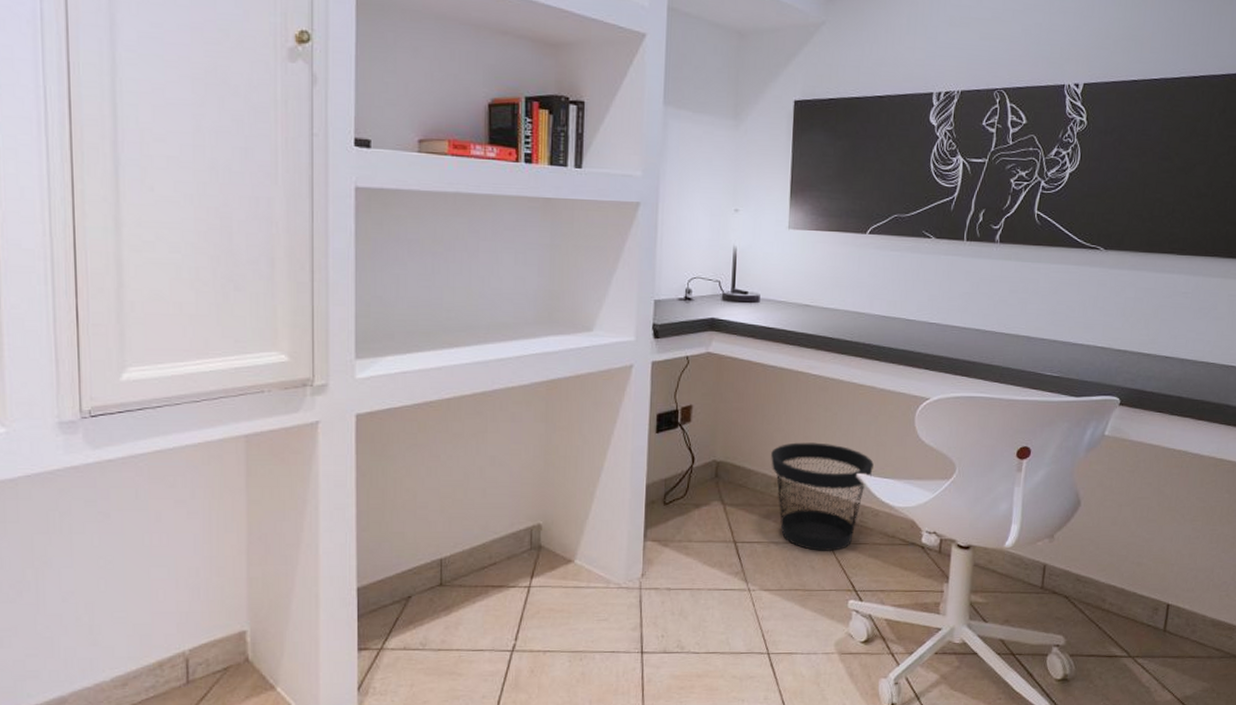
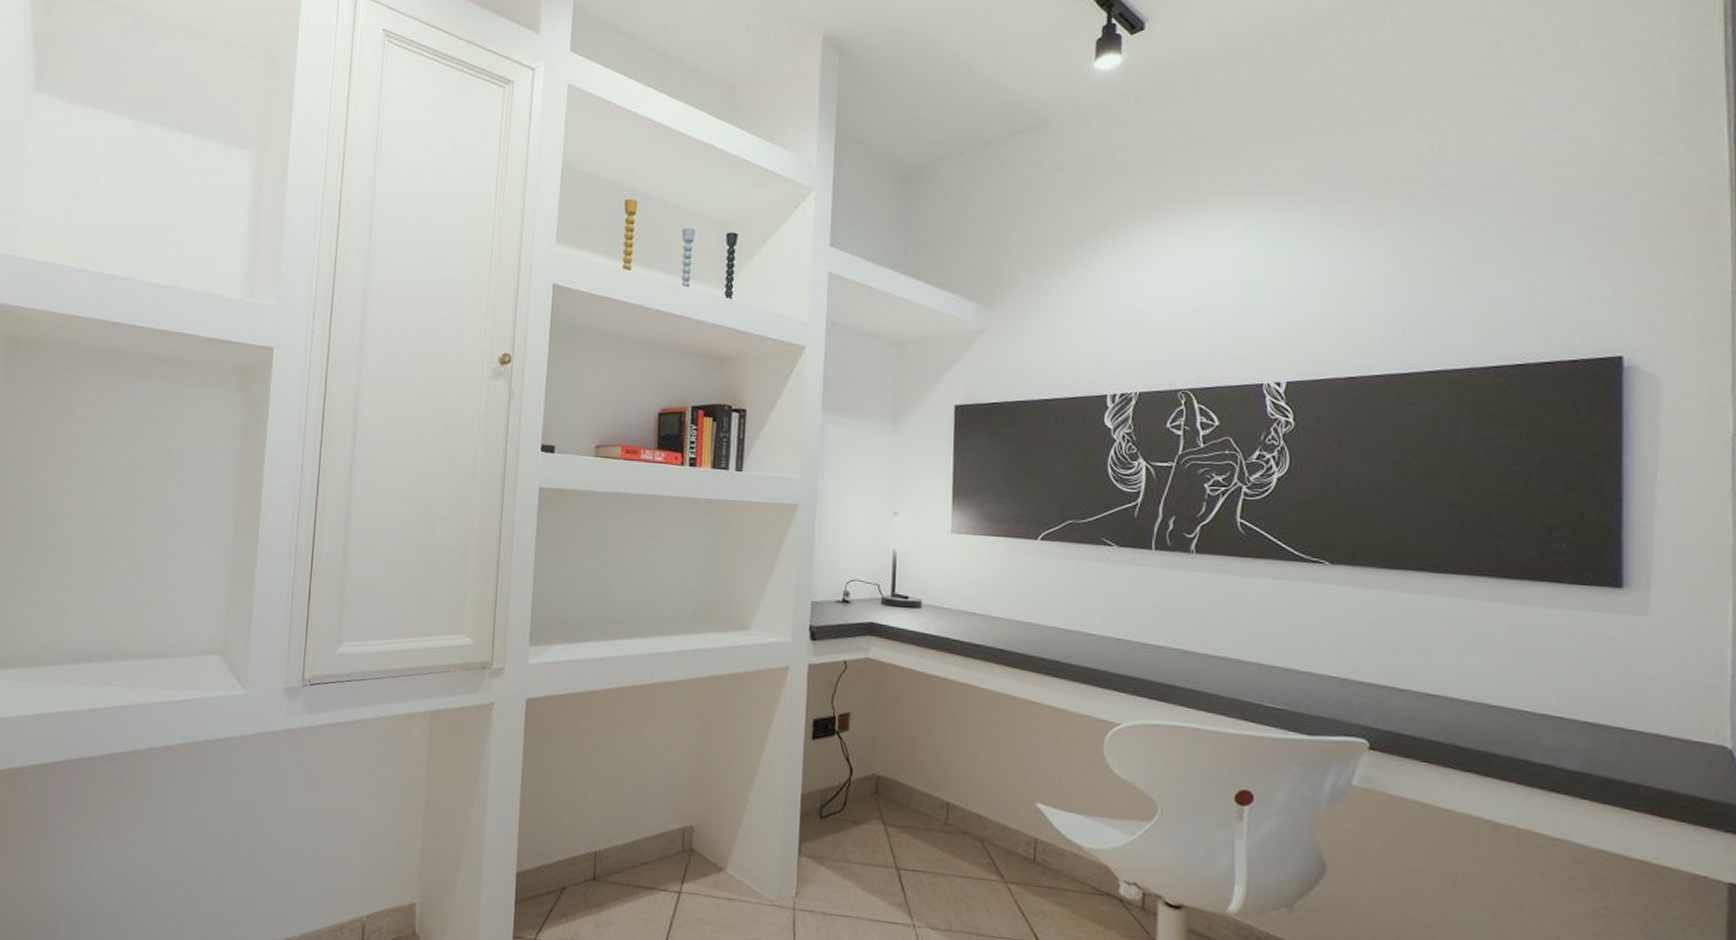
wastebasket: present [771,442,874,551] -> none [936,762,1056,892]

